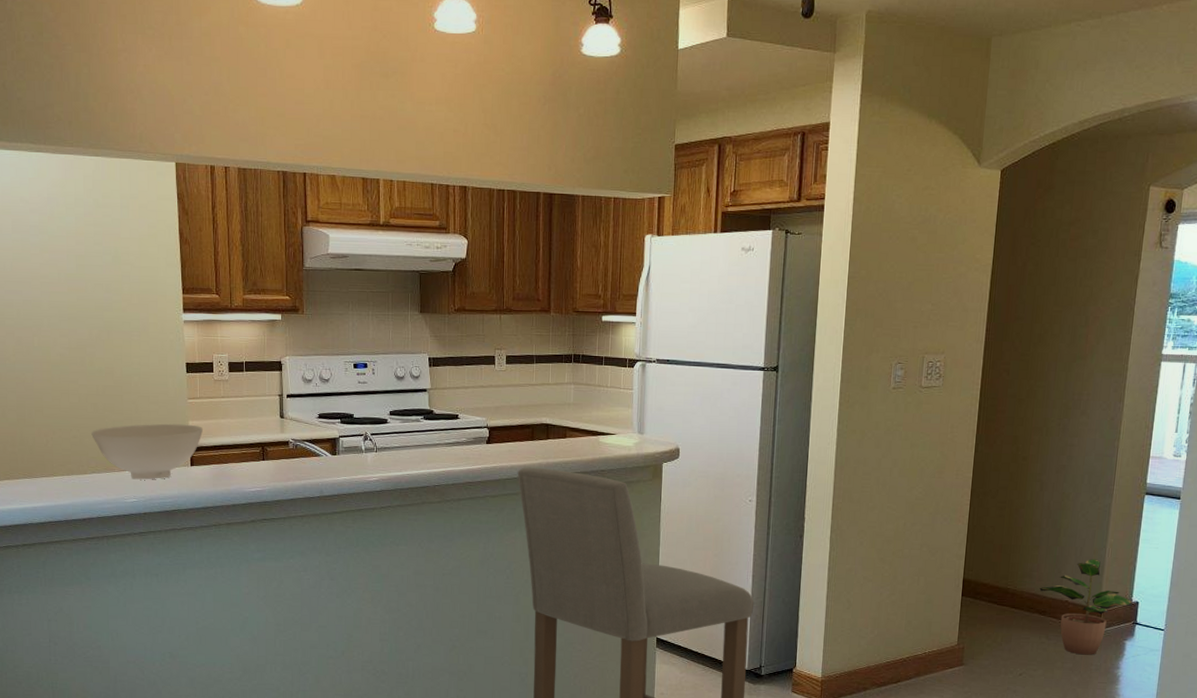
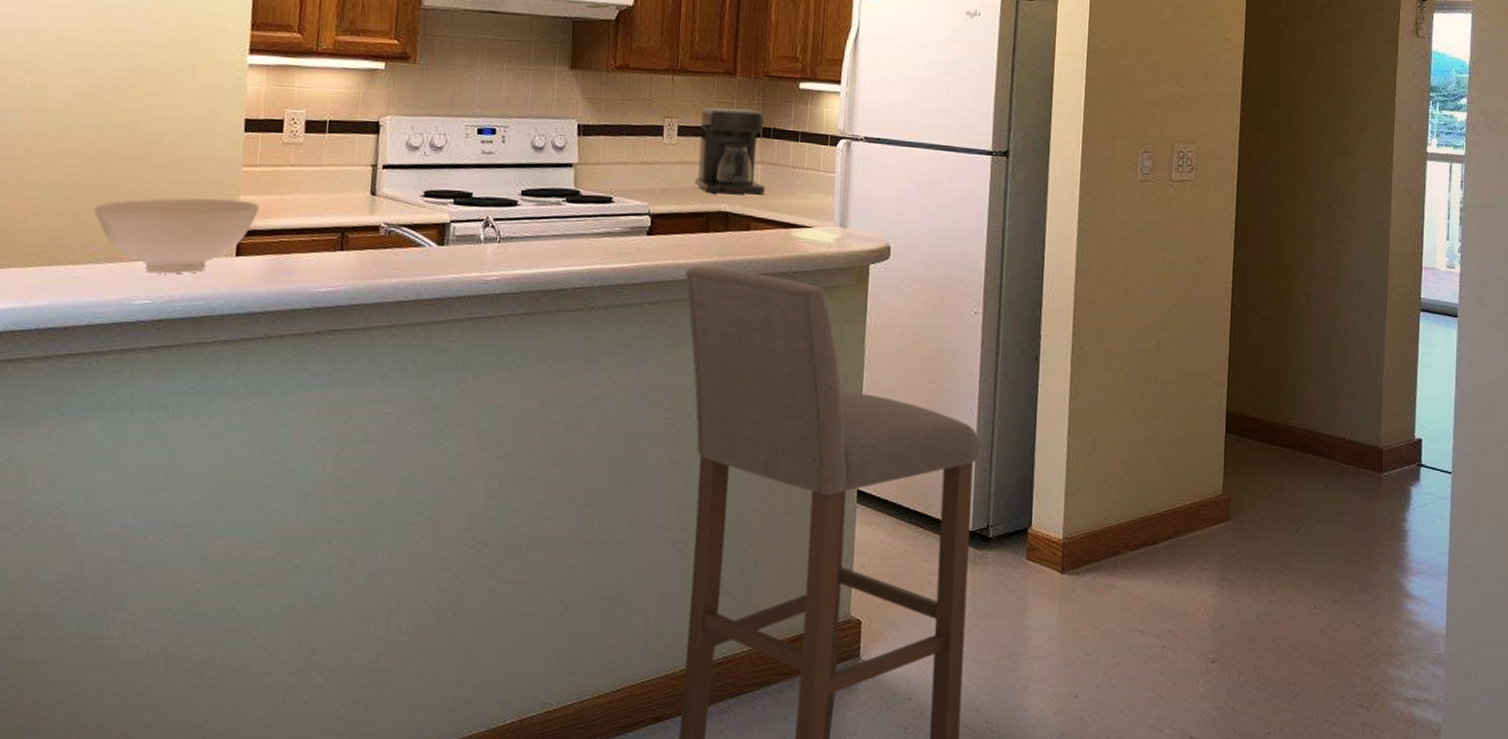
coffee maker: none [521,339,577,410] -> present [695,107,765,195]
potted plant: present [1039,559,1133,655] -> none [1312,387,1416,505]

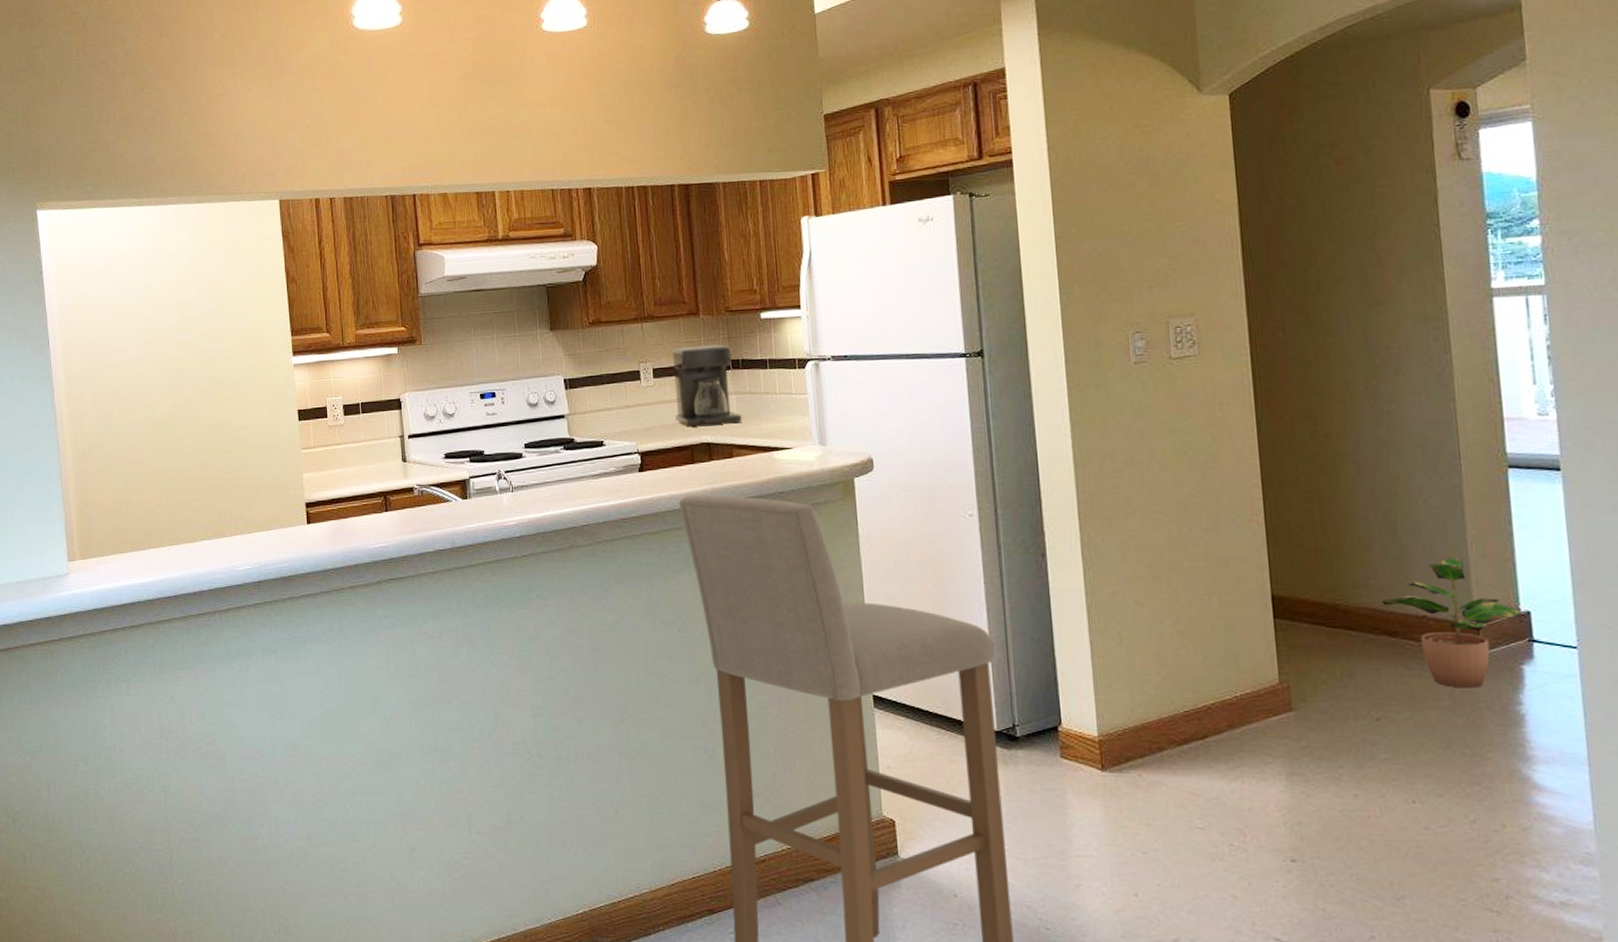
bowl: present [94,198,259,274] -> none [200,477,319,544]
potted plant: none [1312,387,1416,505] -> present [1382,557,1522,688]

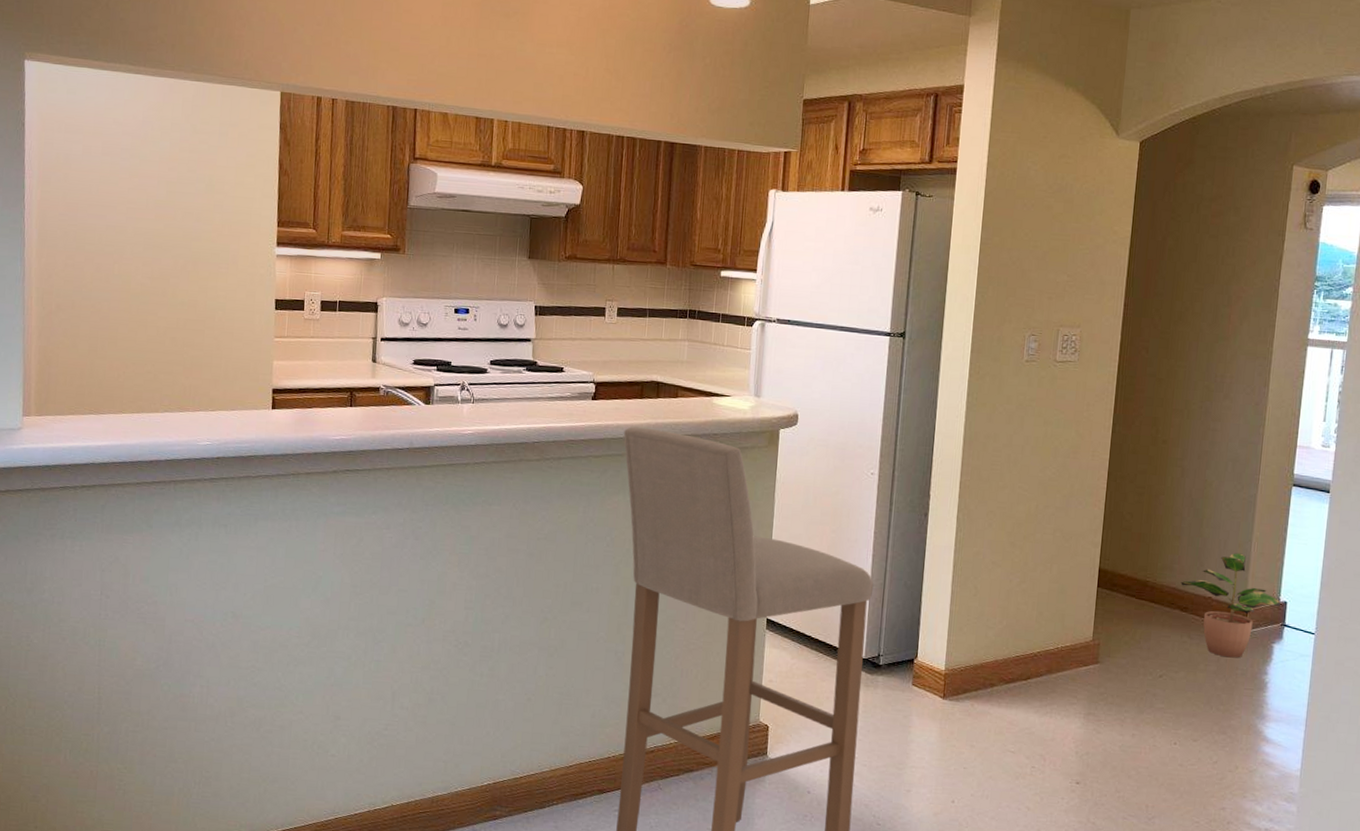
coffee maker: present [673,344,742,427] -> none [631,292,691,368]

